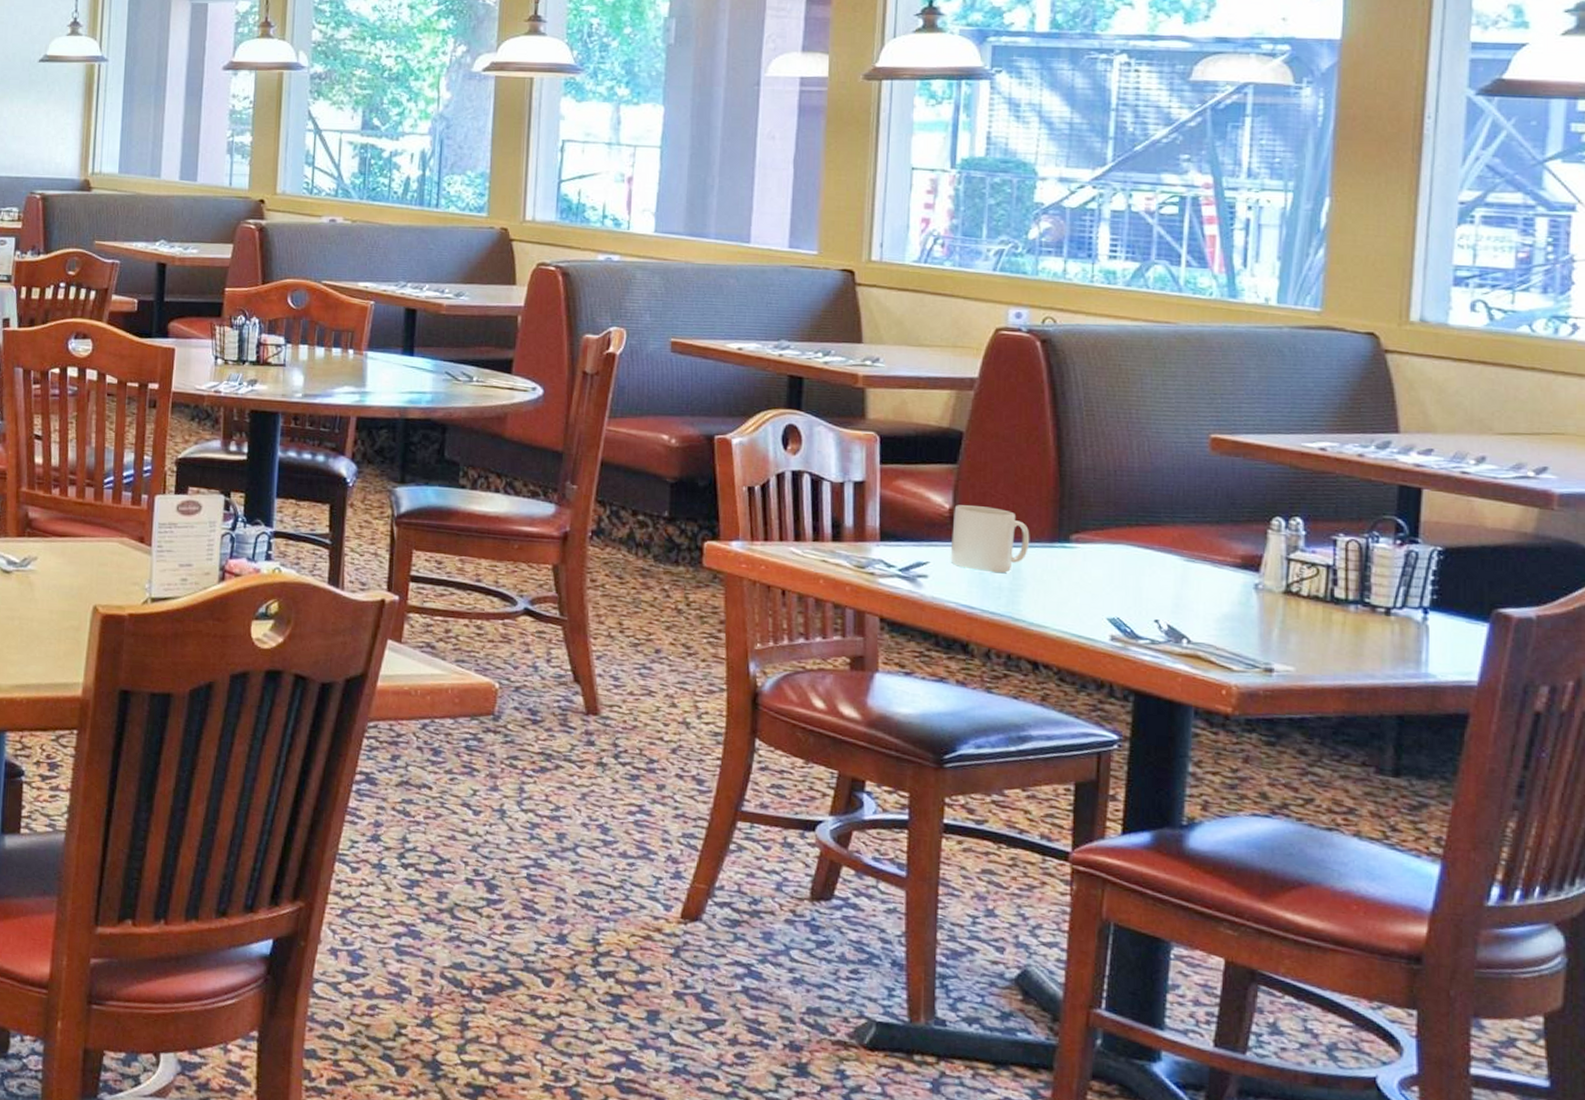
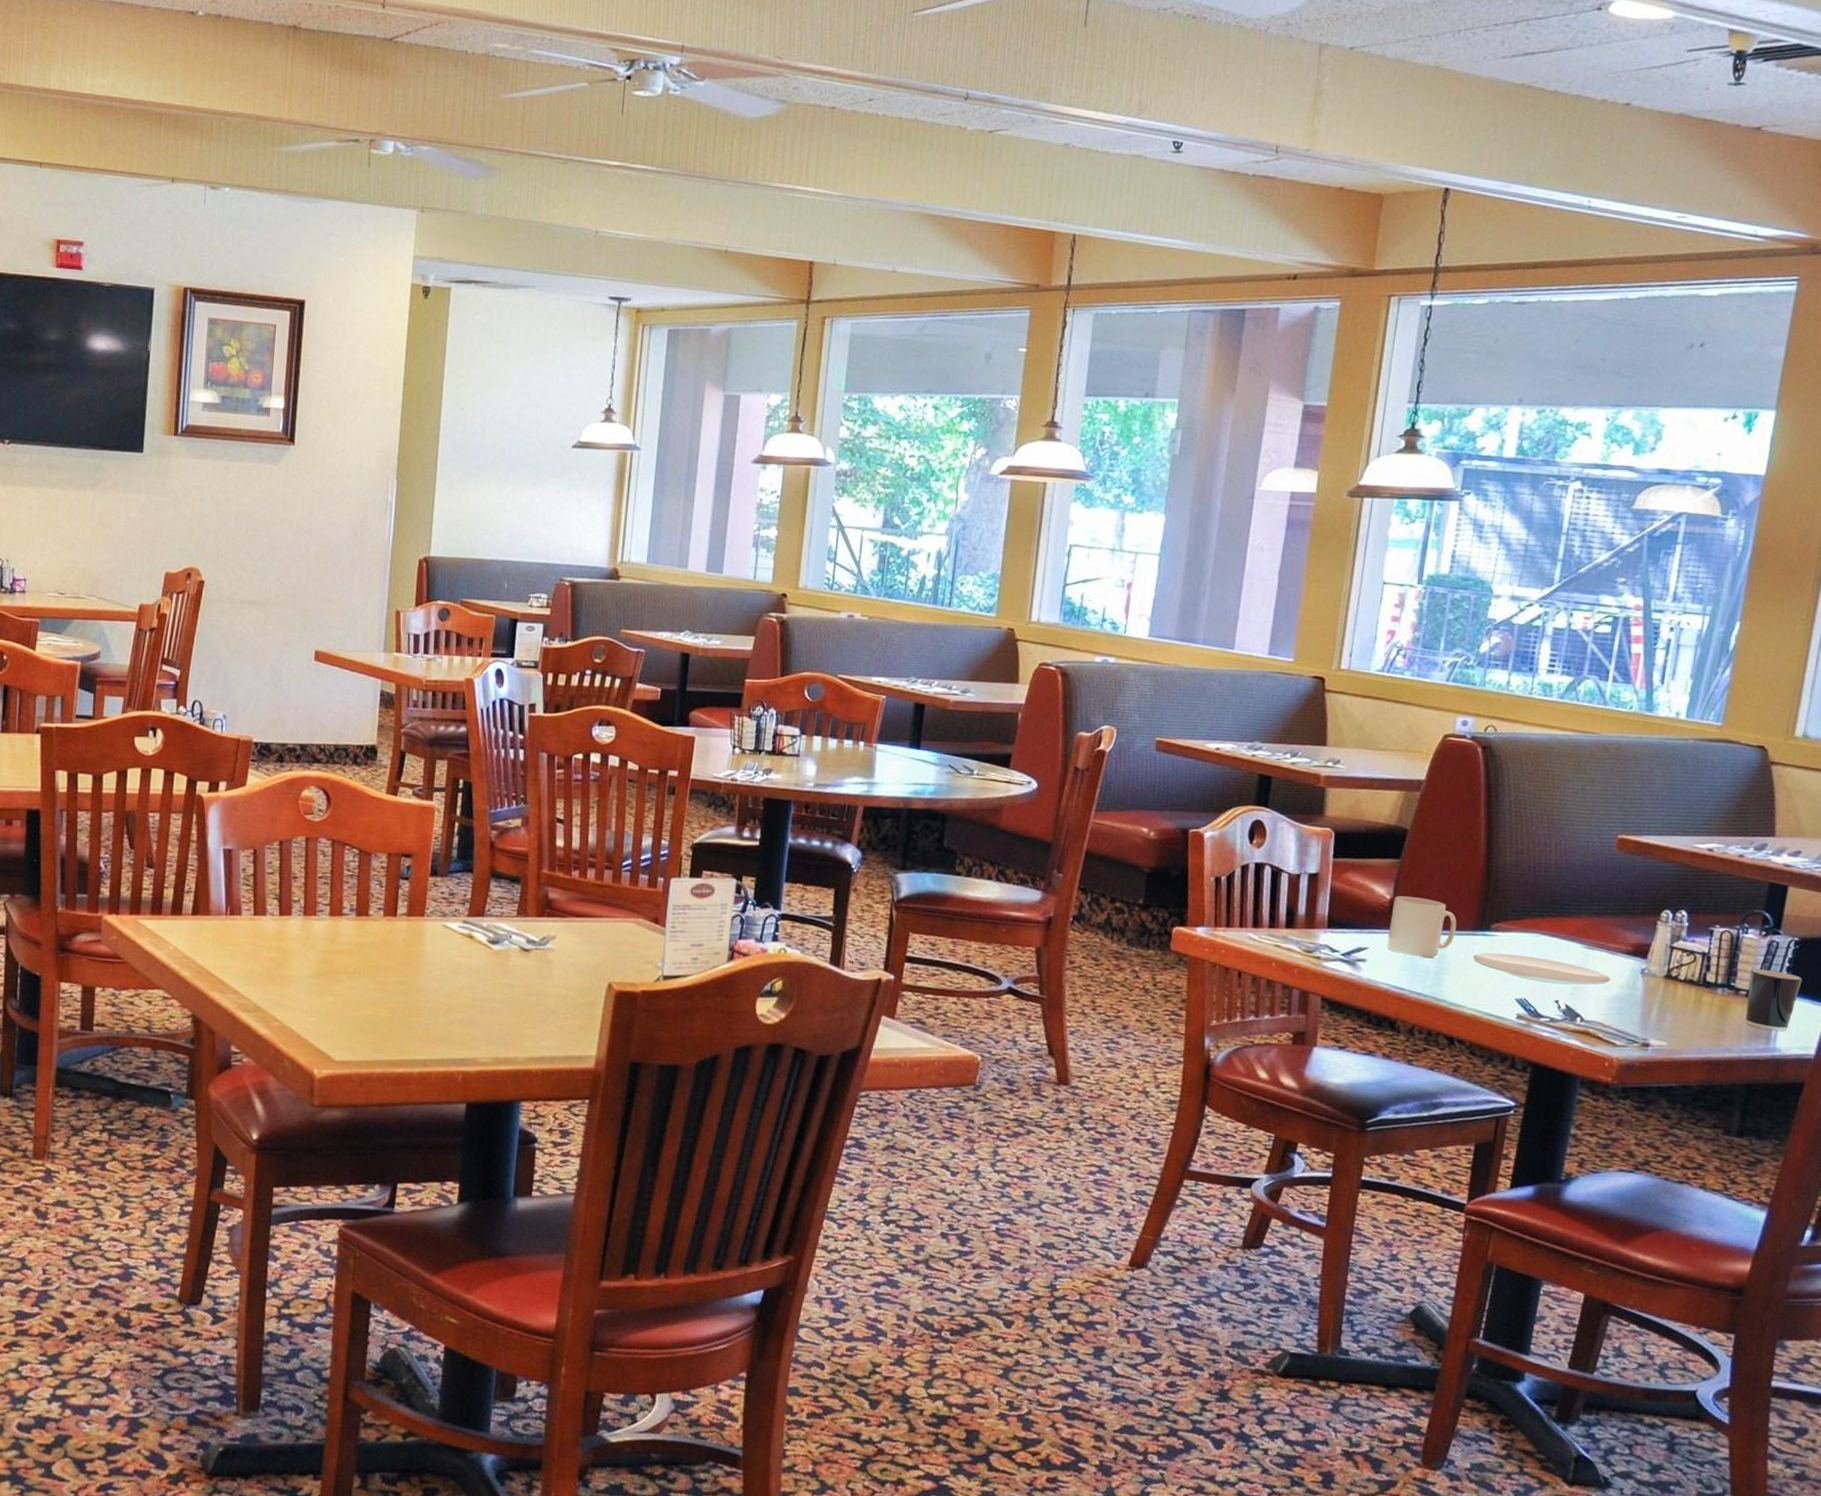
plate: none [1052,567,1219,603] -> present [1472,952,1611,986]
mug: none [1386,582,1452,655] -> present [1745,968,1802,1032]

